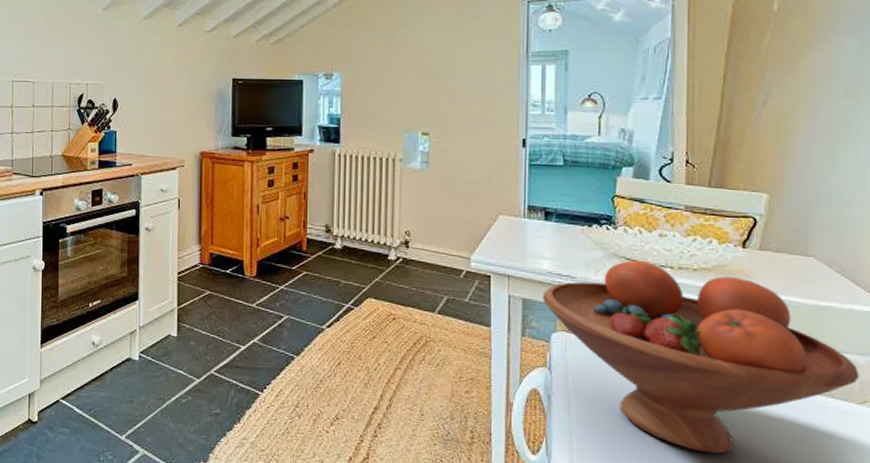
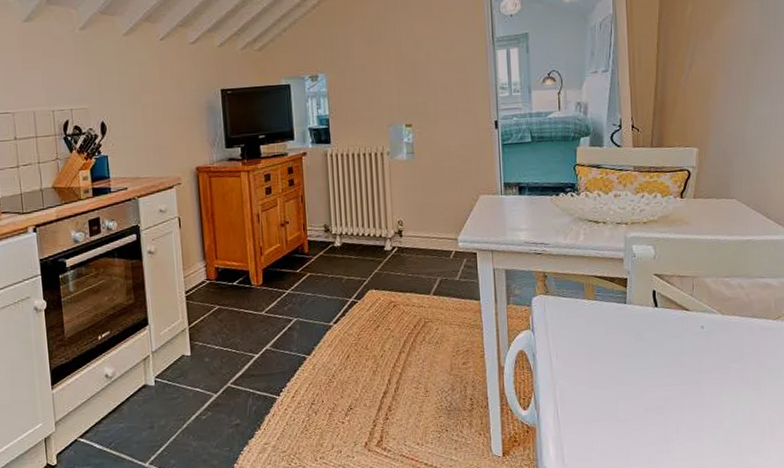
fruit bowl: present [542,260,860,454] -> none [522,220,774,383]

